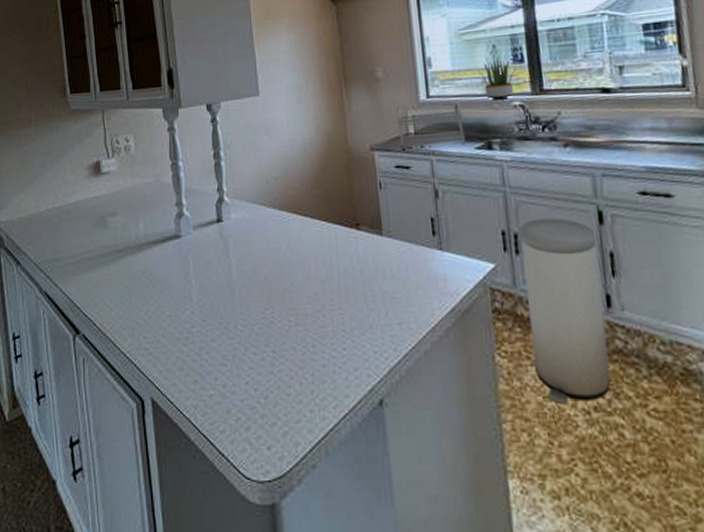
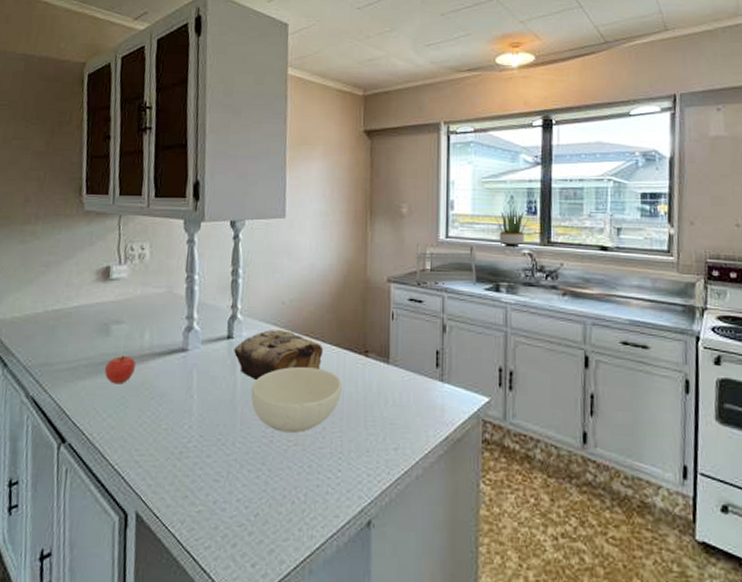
fruit: none [106,246,134,275] -> present [104,355,136,384]
bread loaf: none [225,209,314,261] -> present [234,330,324,380]
bowl: none [246,245,337,312] -> present [251,367,342,432]
pedal bin: present [519,218,612,405] -> none [514,359,580,531]

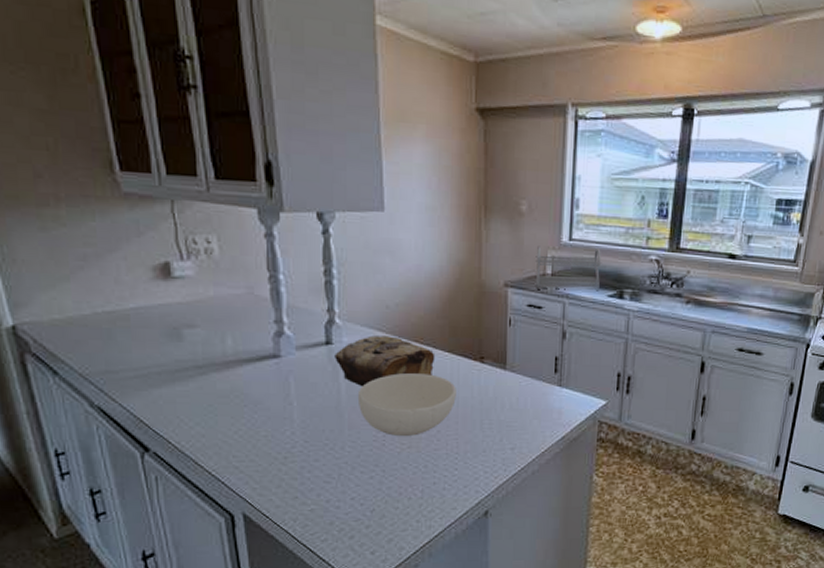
fruit: present [104,355,136,384] -> none [182,362,220,392]
potted plant: present [492,205,533,247] -> none [621,206,664,253]

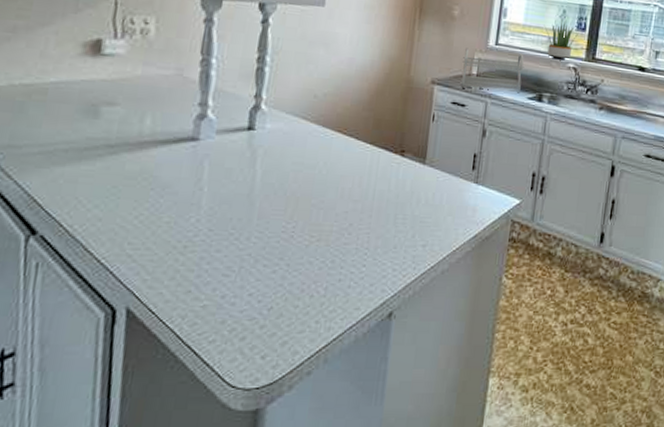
bread loaf: present [335,335,435,386] -> none [254,123,357,174]
bowl: present [357,373,456,436] -> none [271,162,374,228]
potted plant: none [621,206,664,253] -> present [544,19,582,61]

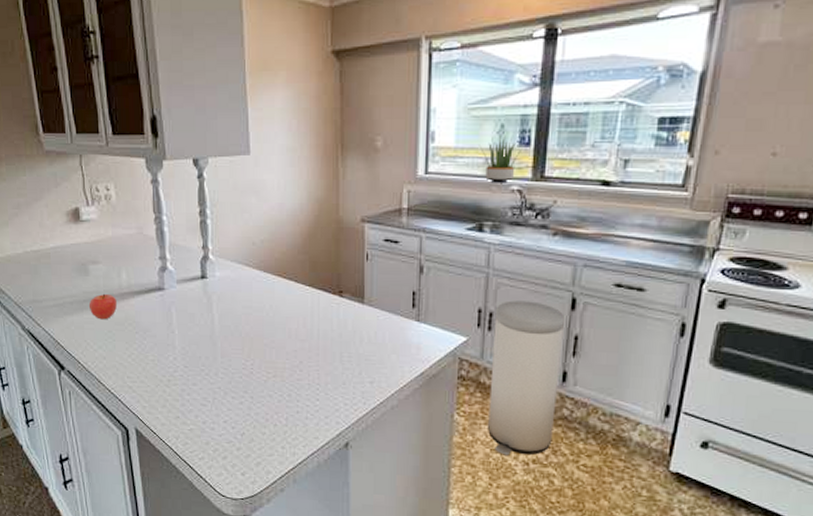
fruit: none [90,141,132,173] -> present [88,293,117,320]
dish rack: present [460,48,524,94] -> none [391,179,460,225]
pedal bin: none [533,166,605,318] -> present [488,300,565,457]

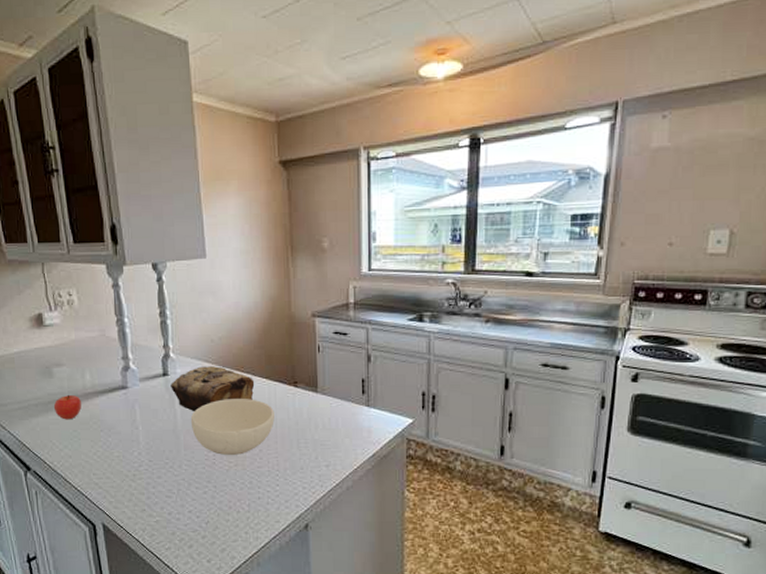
bread loaf: none [209,270,297,317] -> present [171,366,255,411]
bowl: none [228,306,317,366] -> present [190,399,275,455]
potted plant: present [479,135,526,183] -> none [416,233,458,277]
pedal bin: present [488,300,565,457] -> none [436,383,499,528]

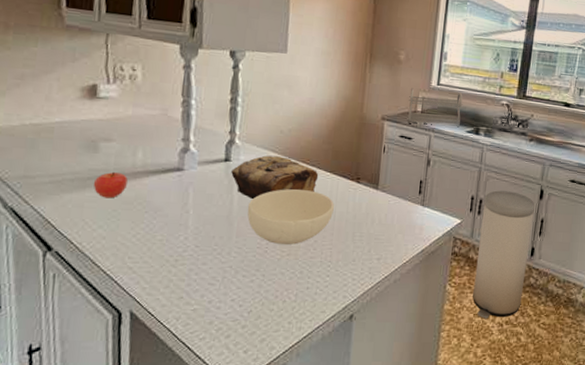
dish rack: none [339,275,401,319] -> present [407,88,463,128]
pedal bin: none [436,383,499,528] -> present [473,190,535,320]

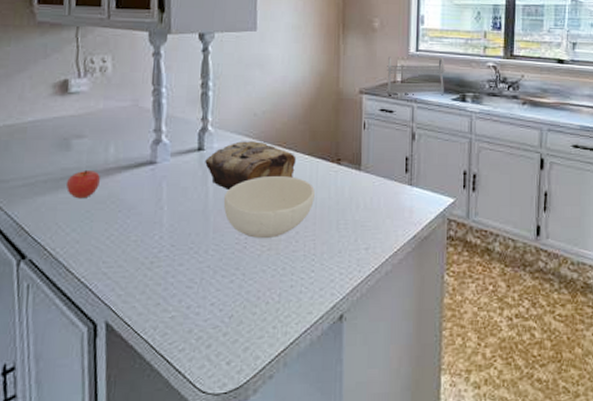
pedal bin: present [473,190,535,320] -> none [475,163,535,314]

